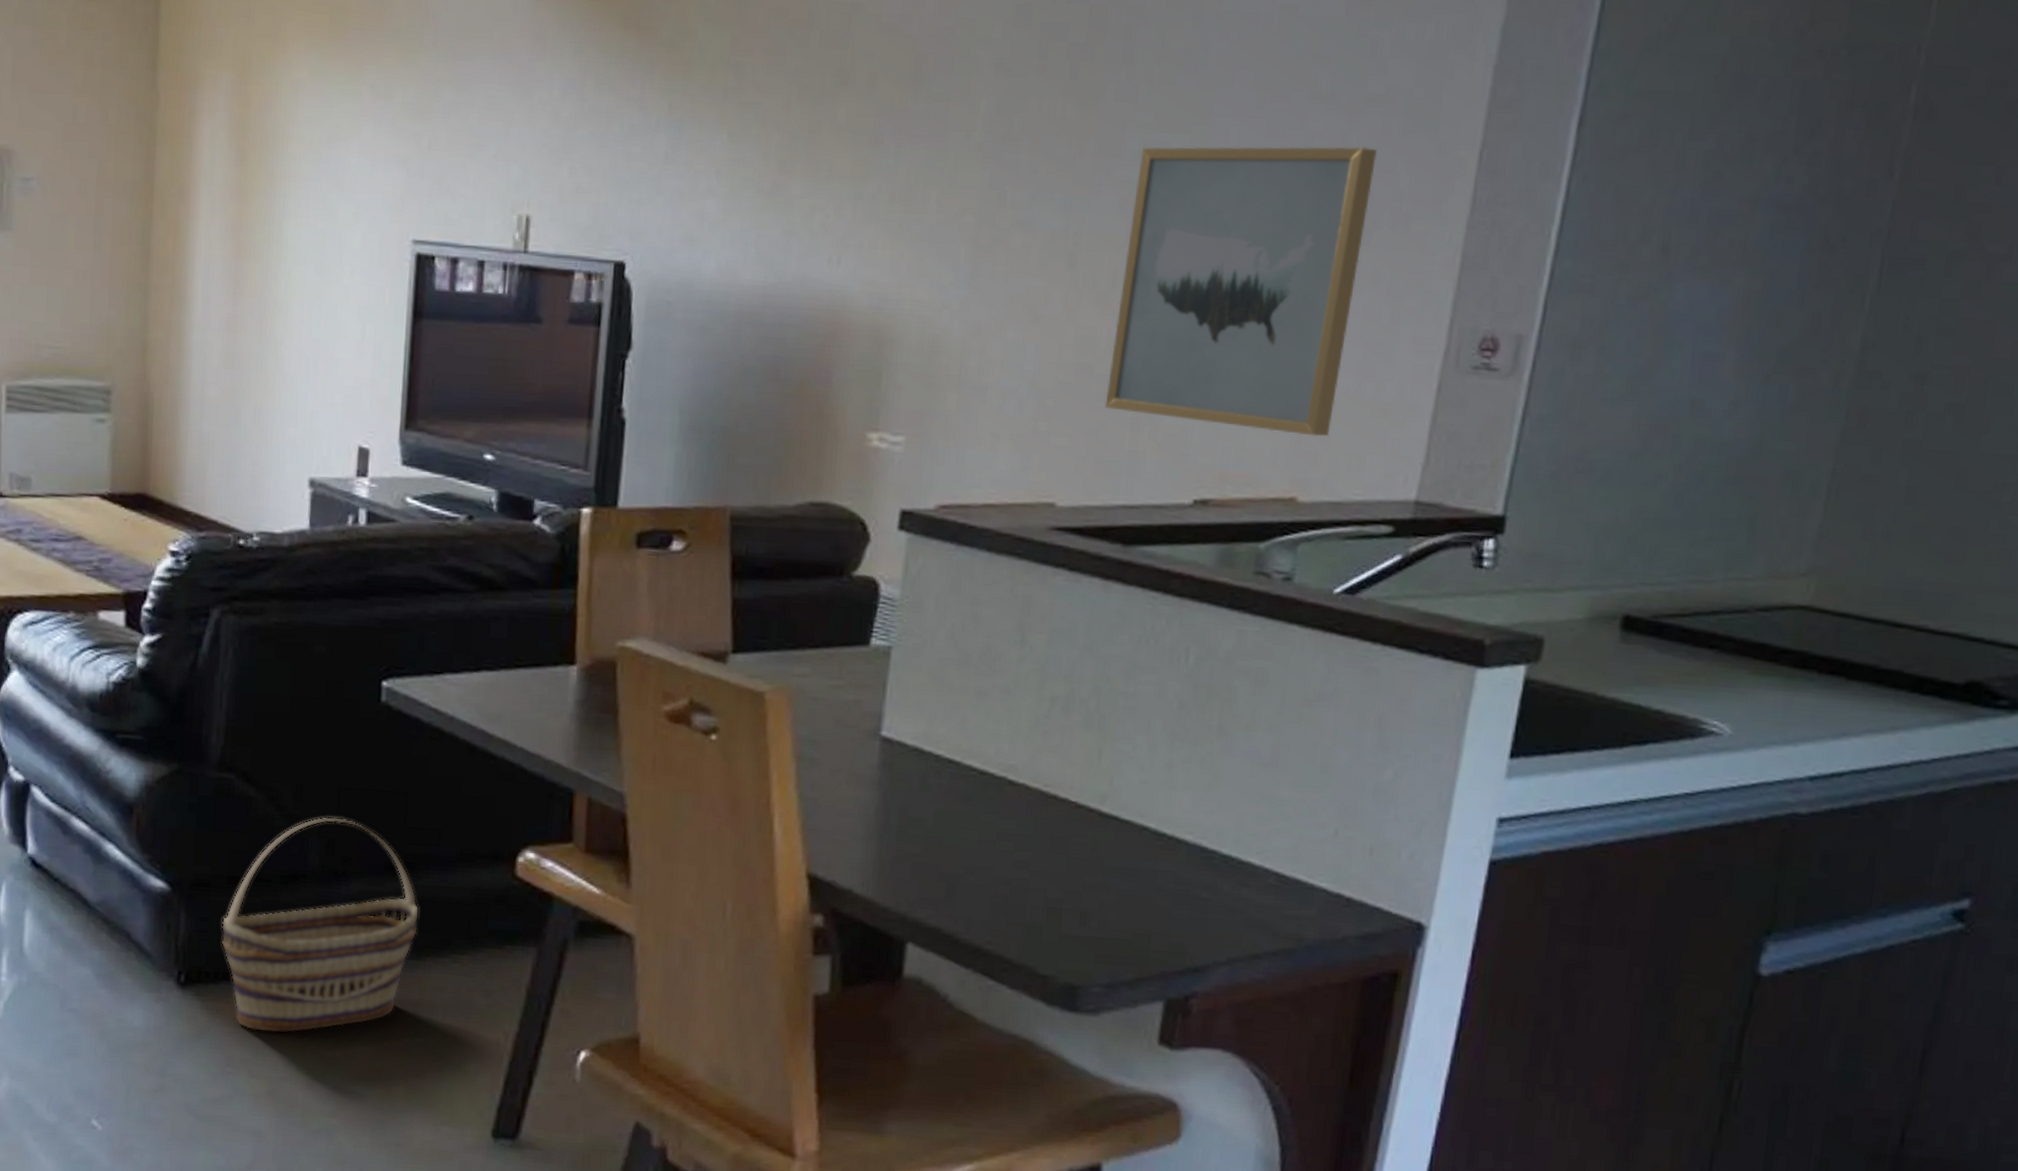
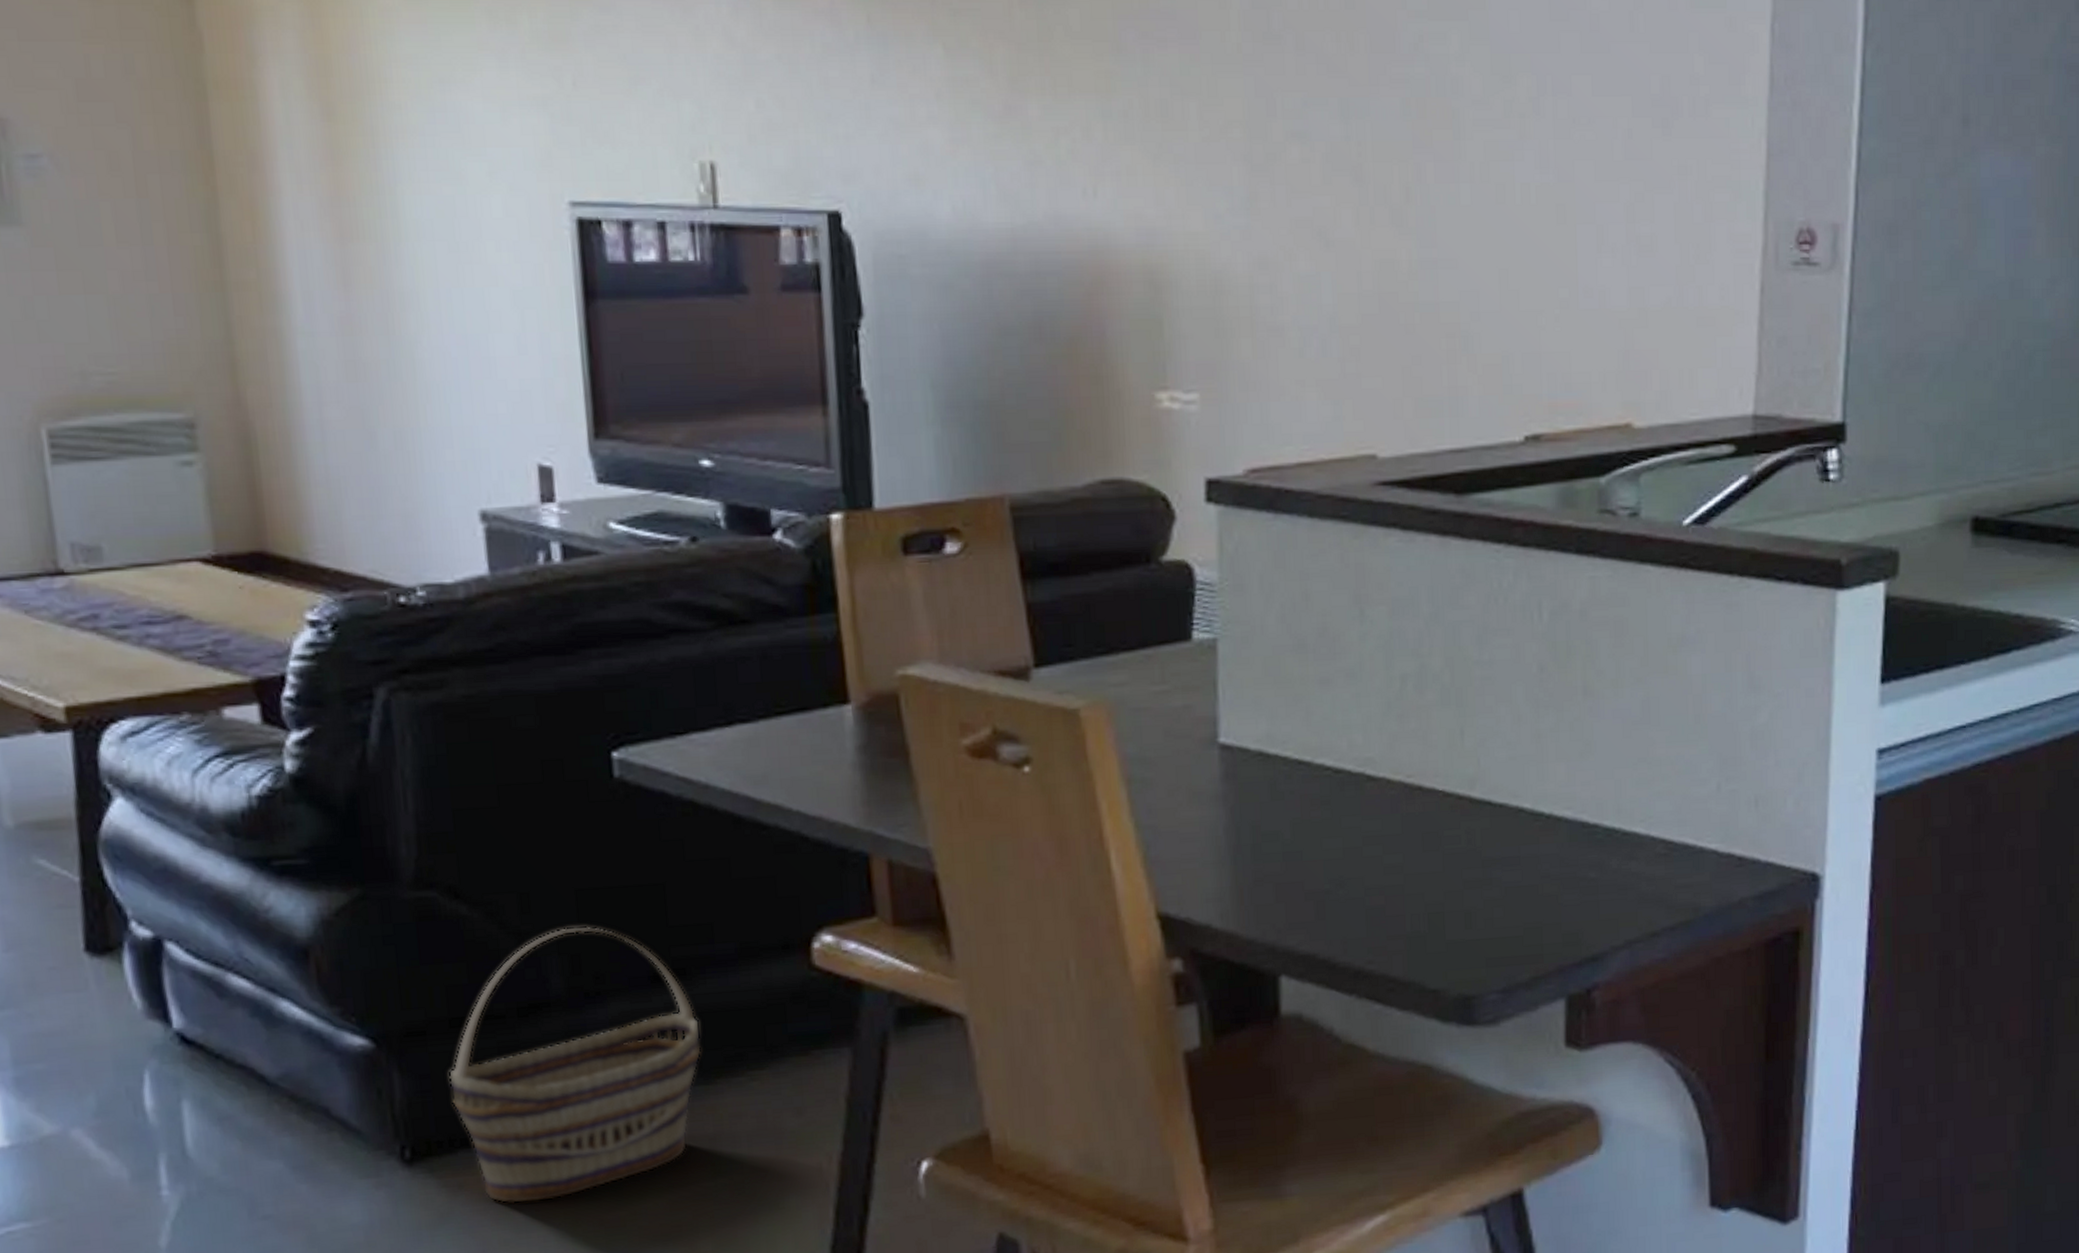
wall art: present [1104,146,1377,437] -> none [1415,26,1667,353]

